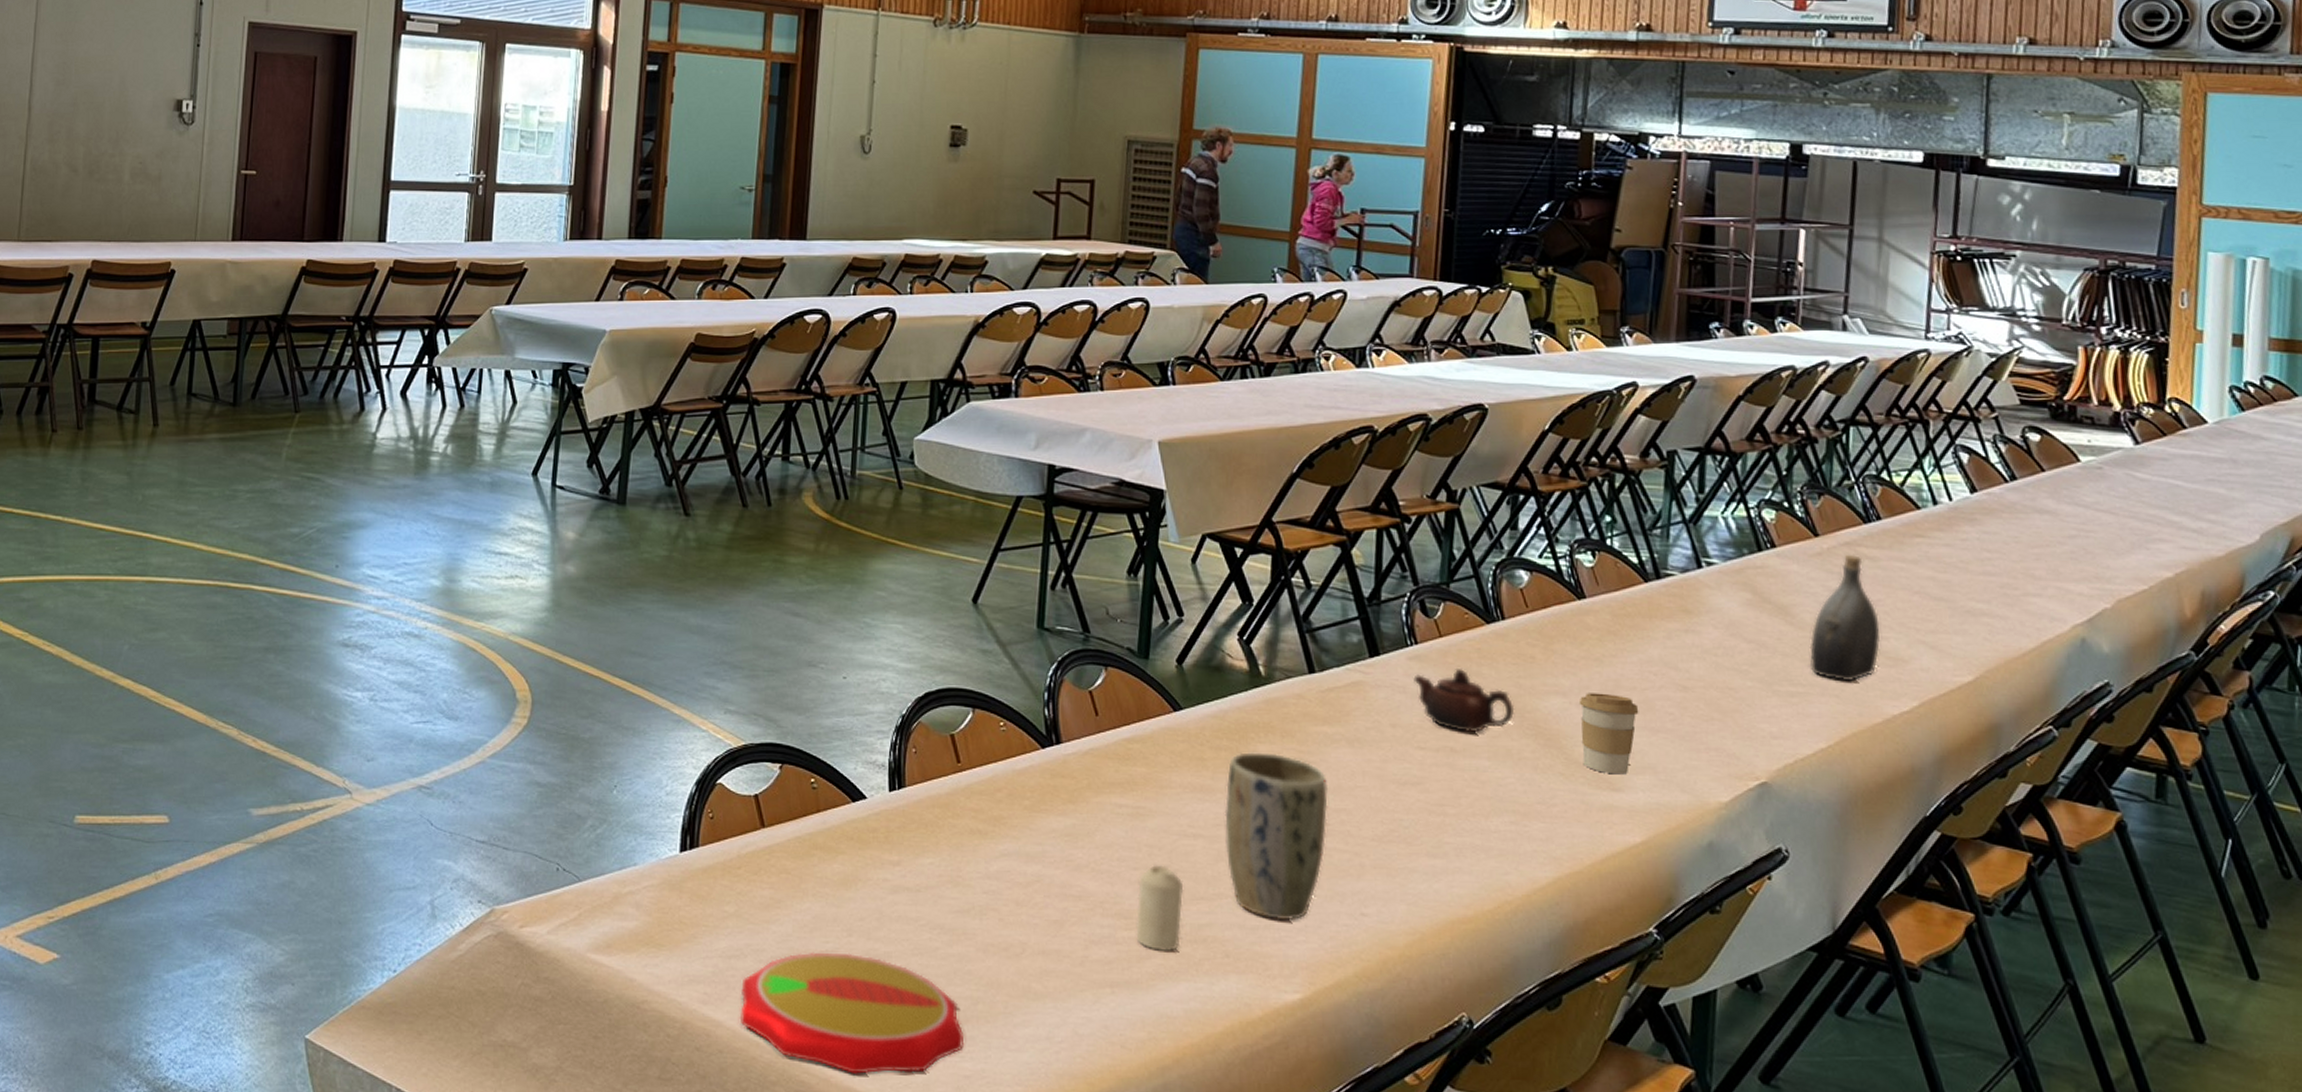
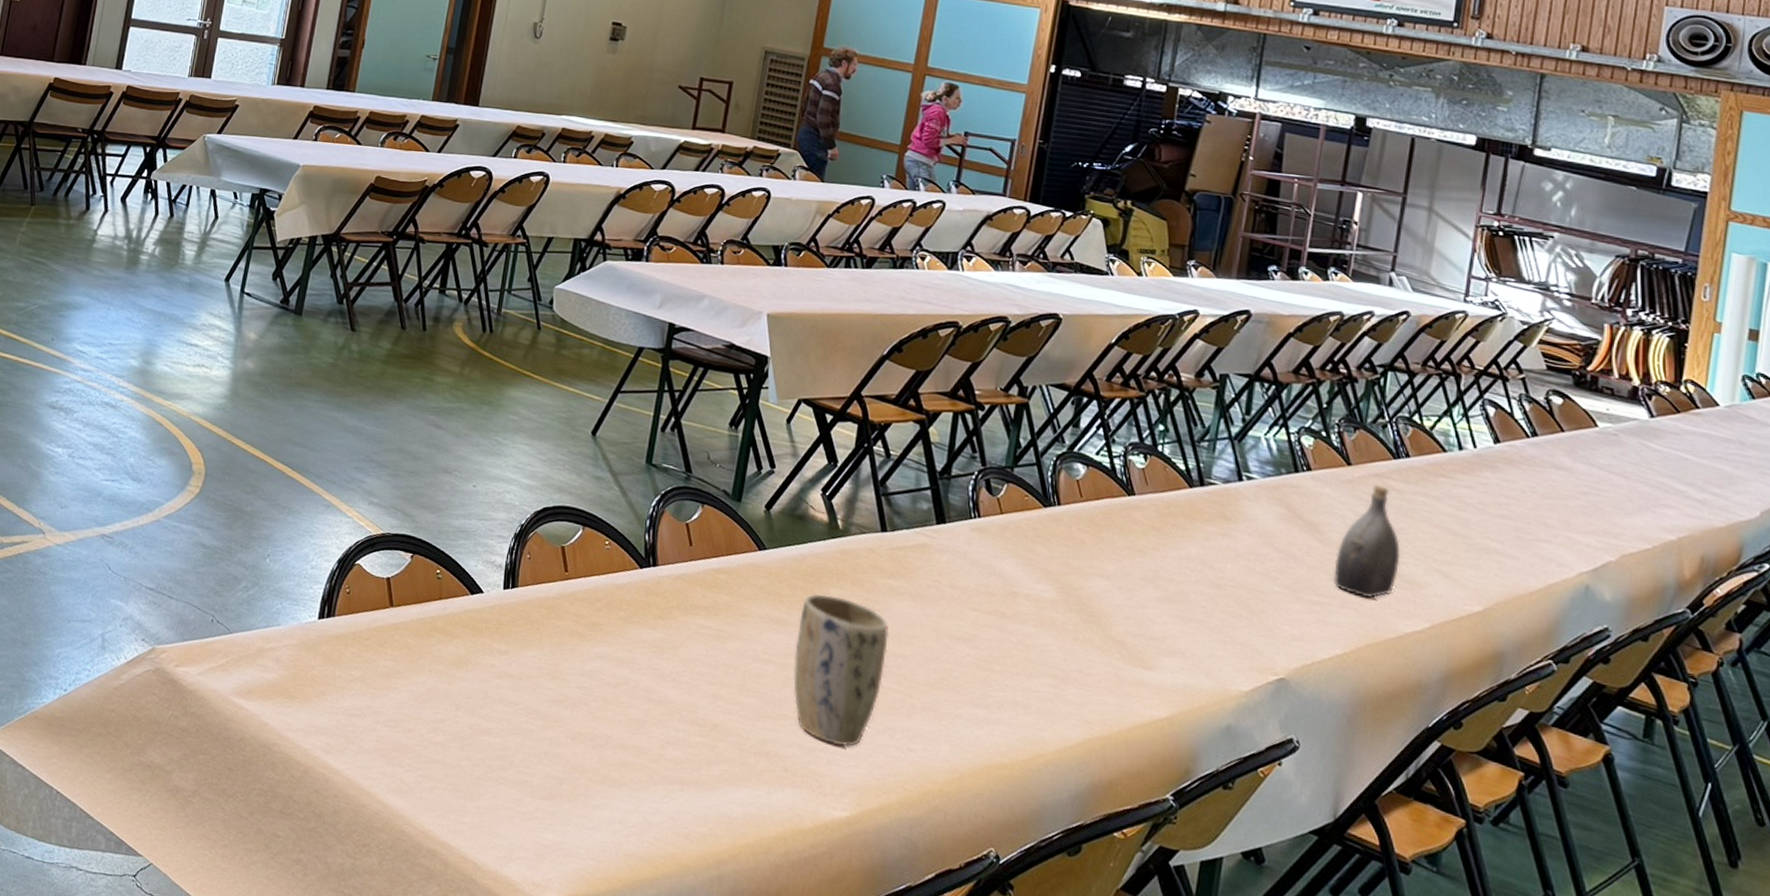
plate: present [739,952,965,1074] -> none [355,719,548,837]
candle: present [1135,865,1184,953] -> none [707,682,753,761]
teapot: present [1413,667,1515,733] -> none [974,543,1062,603]
coffee cup: present [1578,693,1639,775] -> none [1119,579,1174,656]

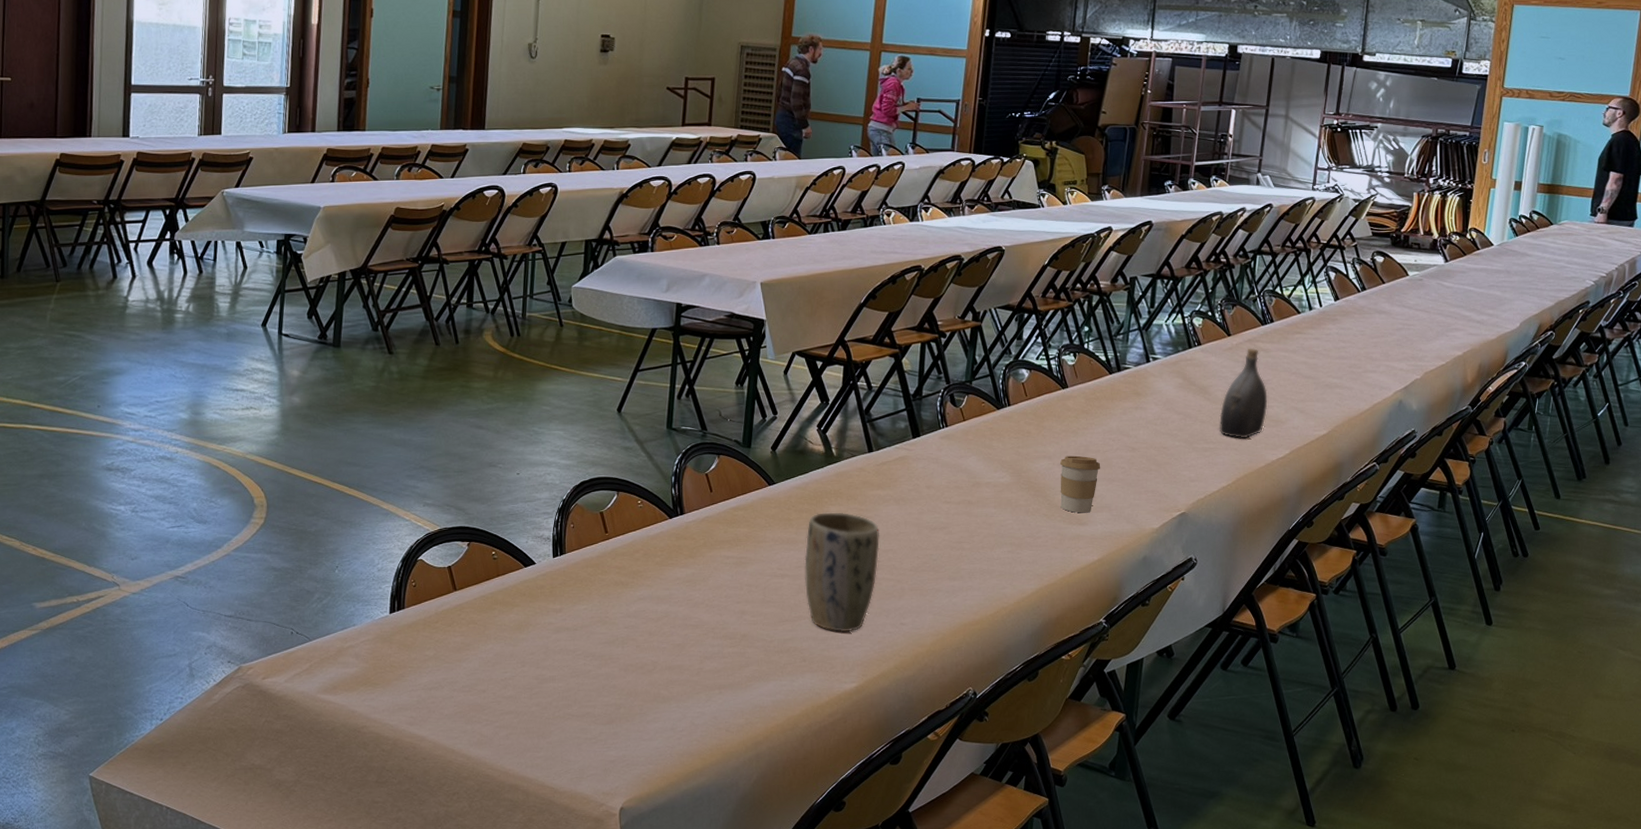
coffee cup: none [1119,579,1174,656] -> present [1059,455,1101,513]

